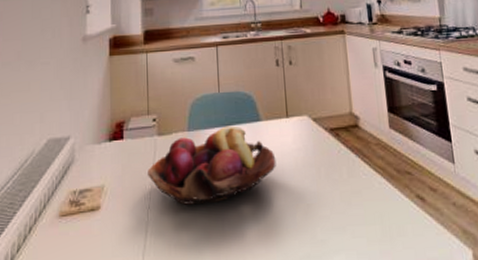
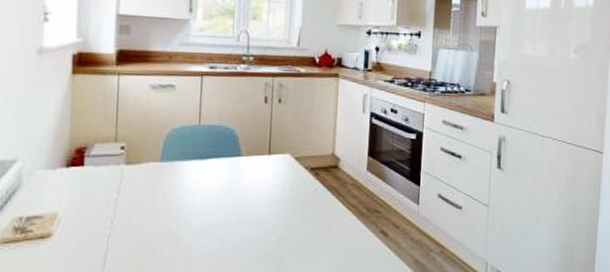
fruit basket: present [148,125,276,205] -> none [110,159,253,234]

